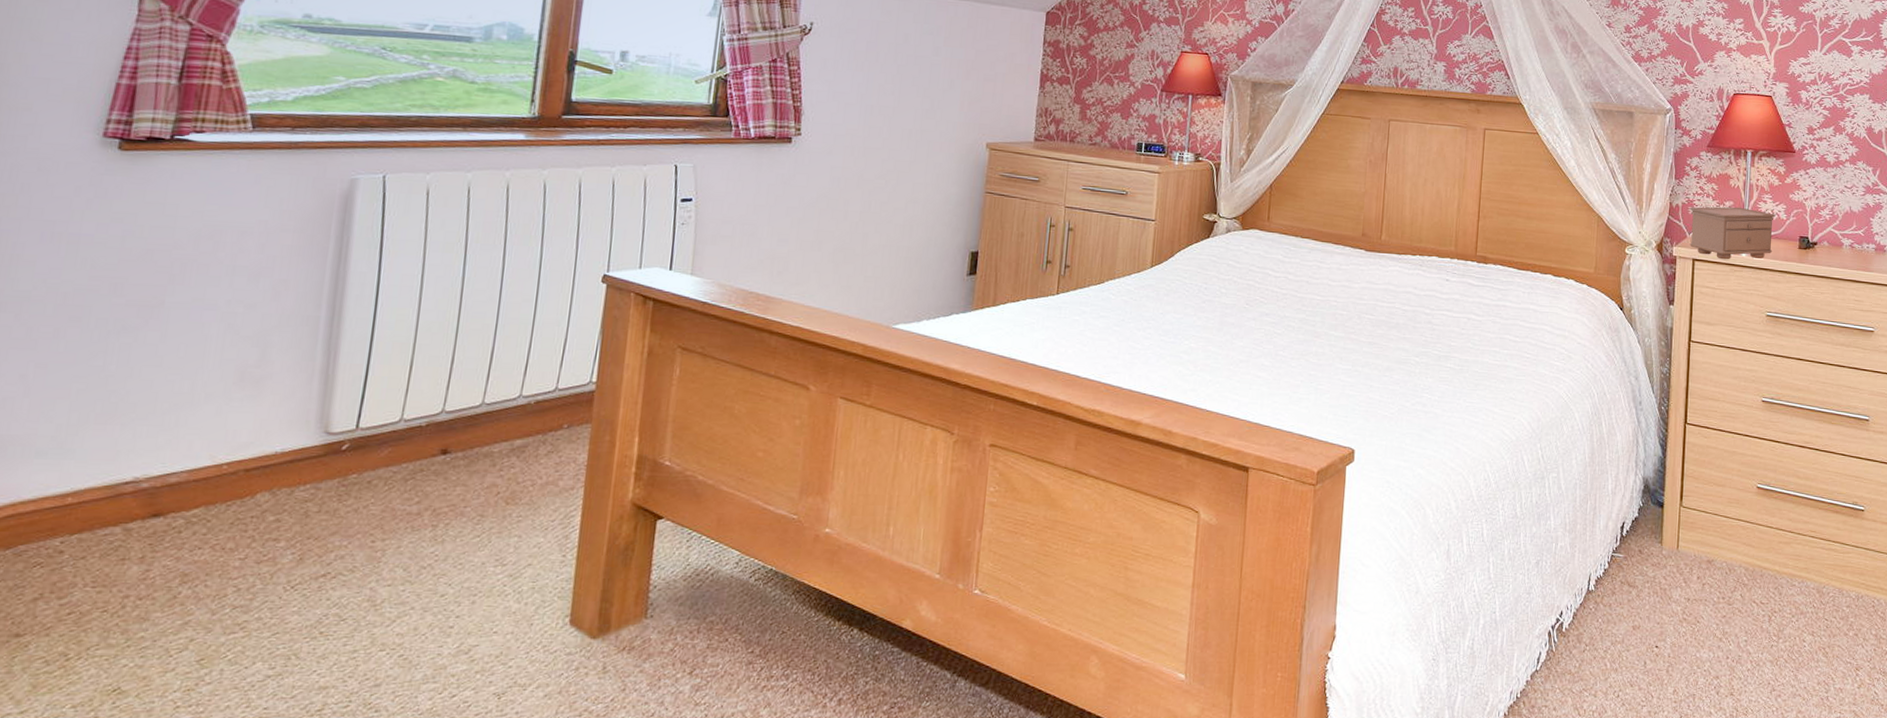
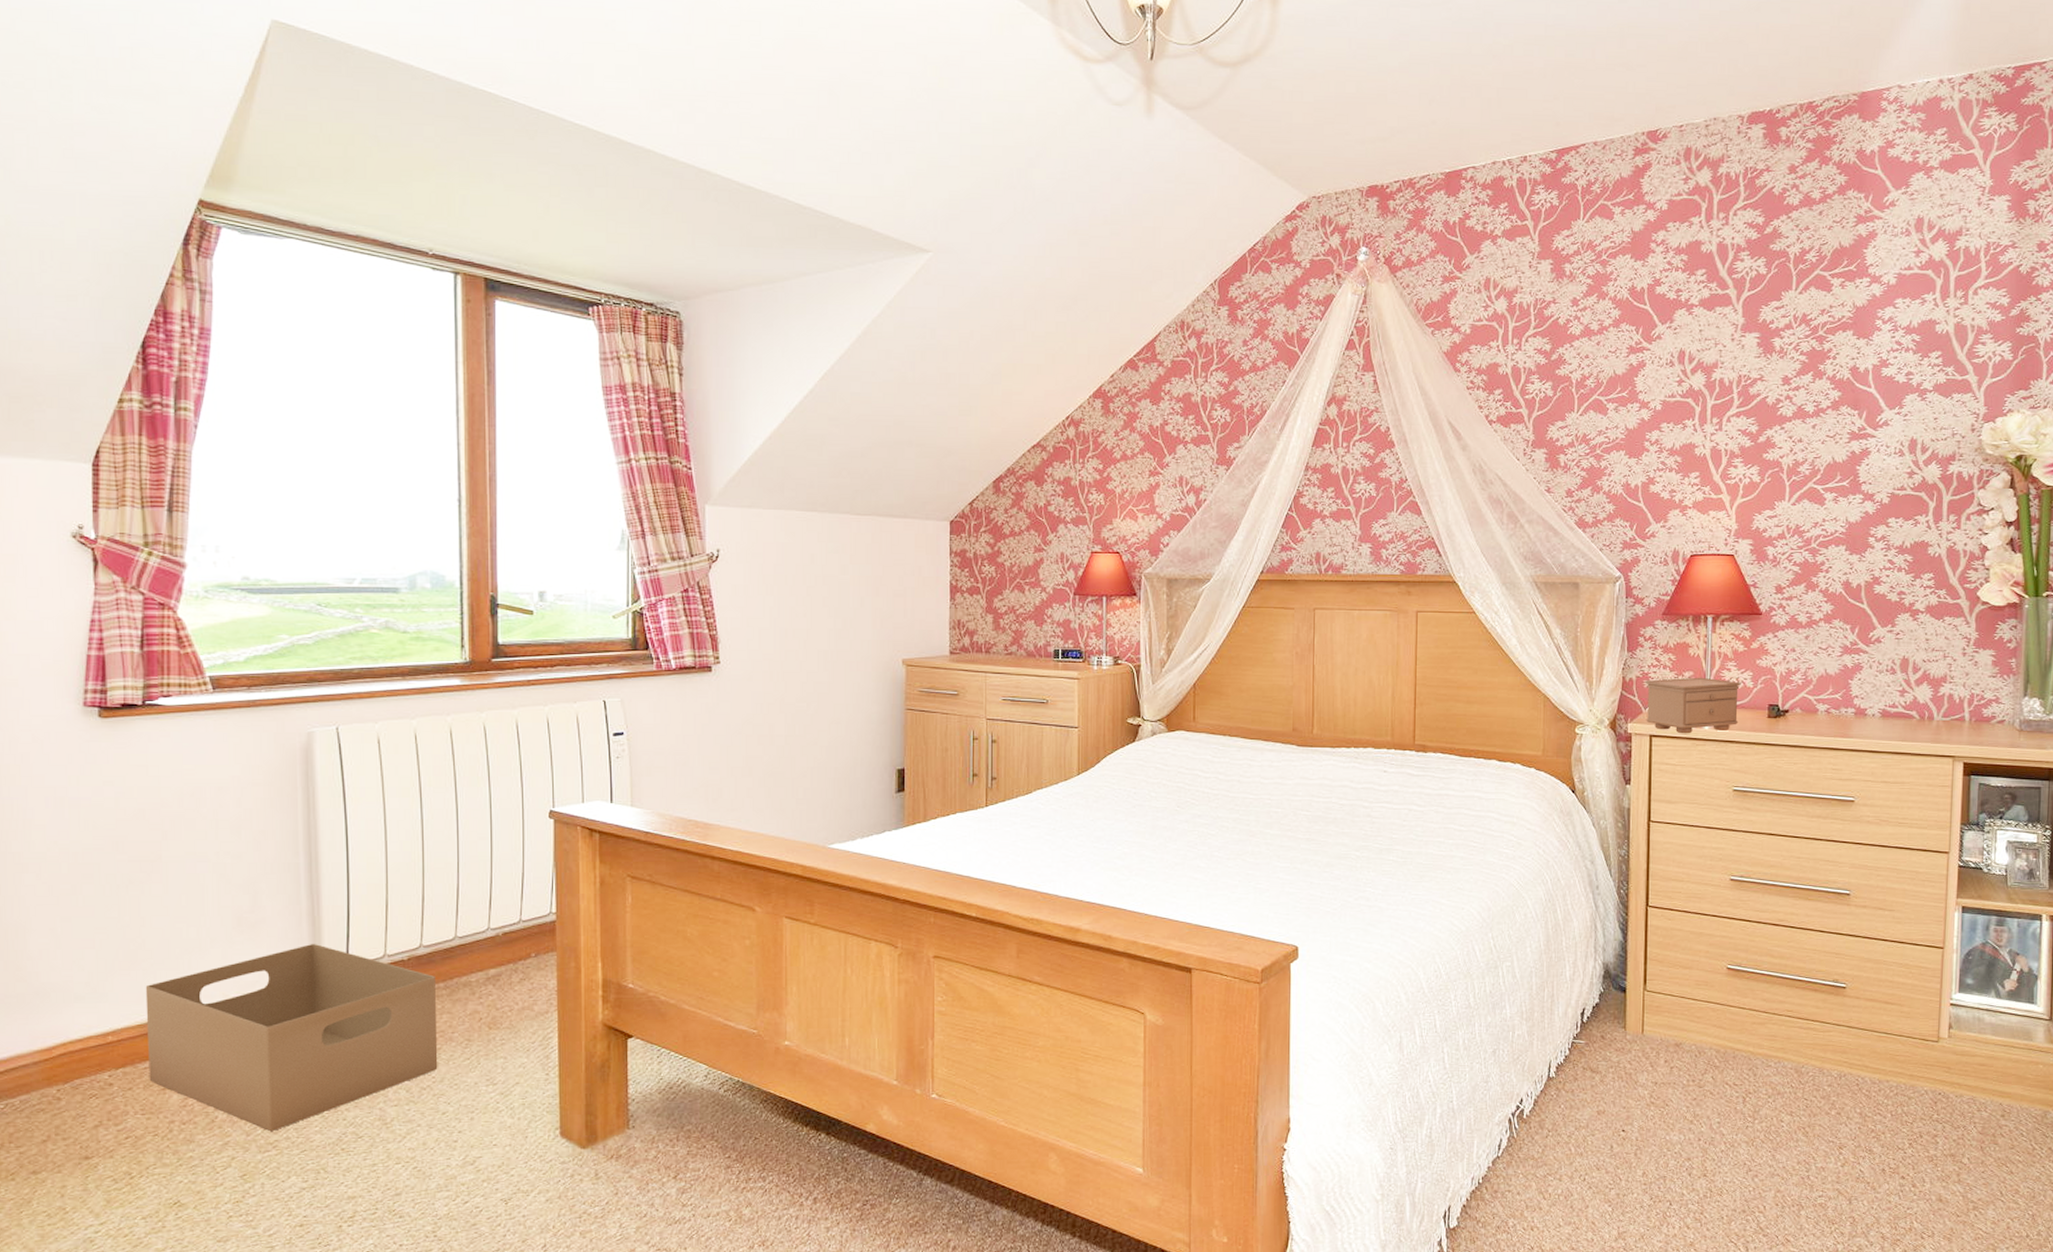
storage basket: none [107,404,454,611] -> present [145,944,438,1132]

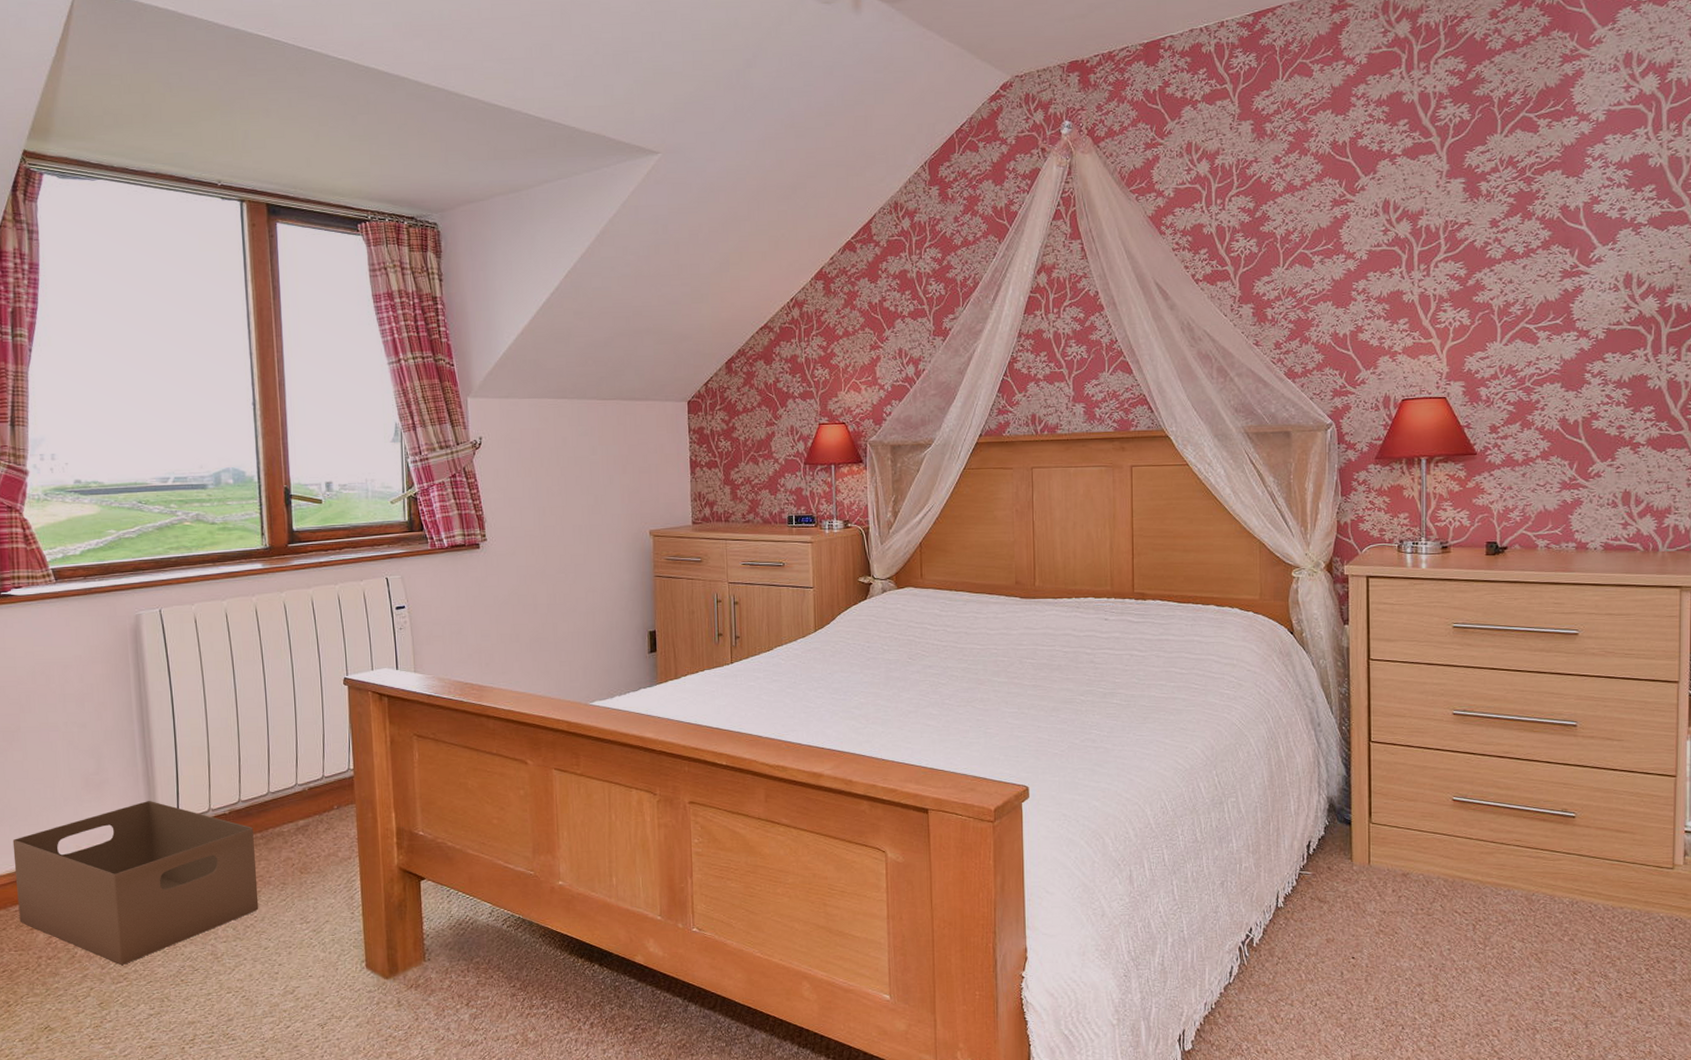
jewelry box: present [1645,677,1742,734] -> none [1360,518,1459,574]

